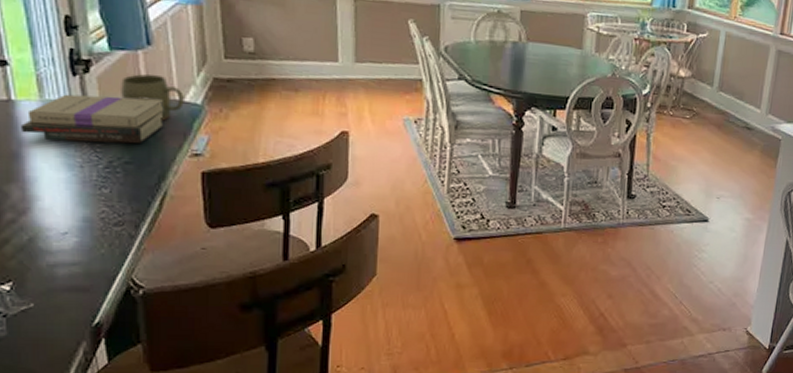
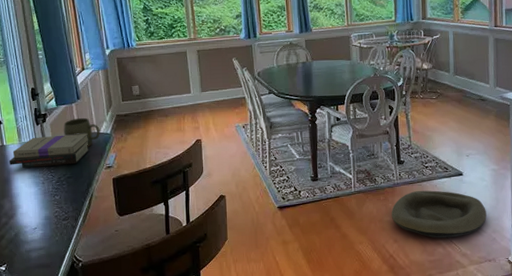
dog bed: none [608,236,730,298] -> present [391,190,487,238]

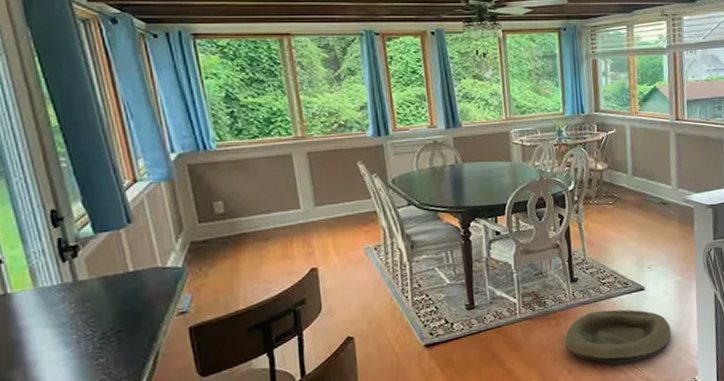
books: present [9,134,89,169] -> none [17,270,151,325]
mug: present [63,117,100,147] -> none [107,247,167,288]

